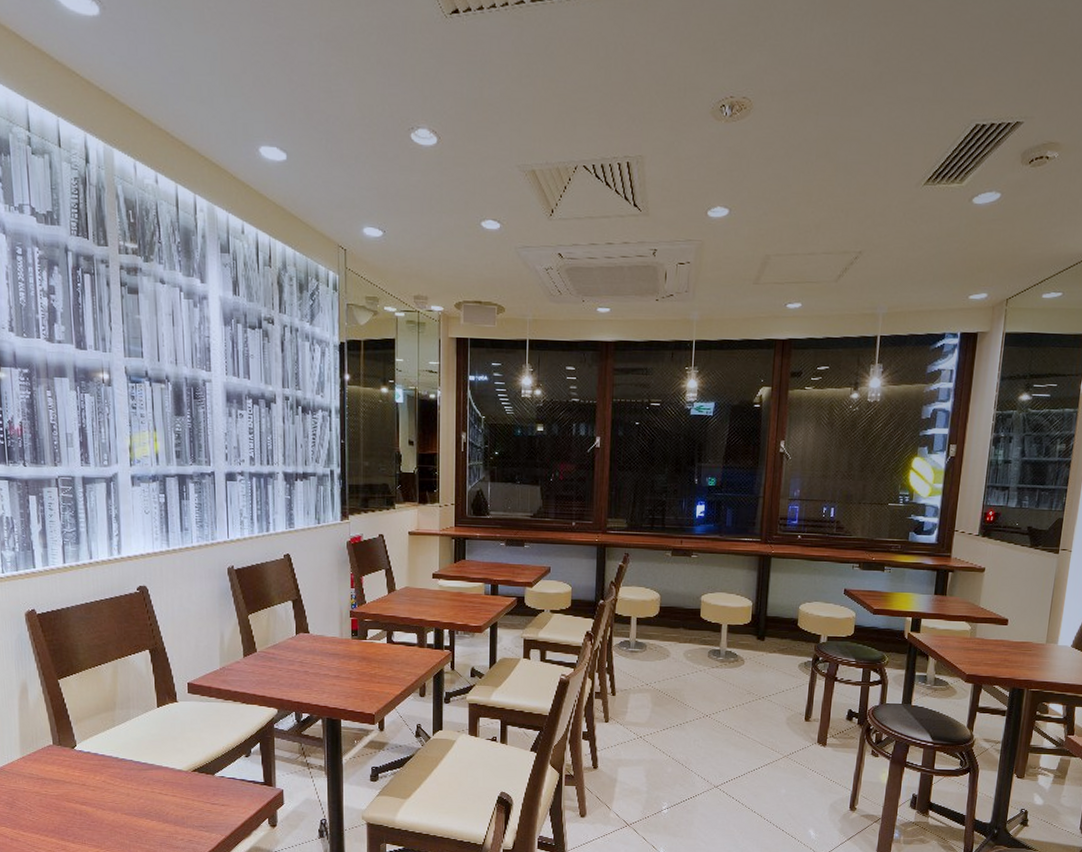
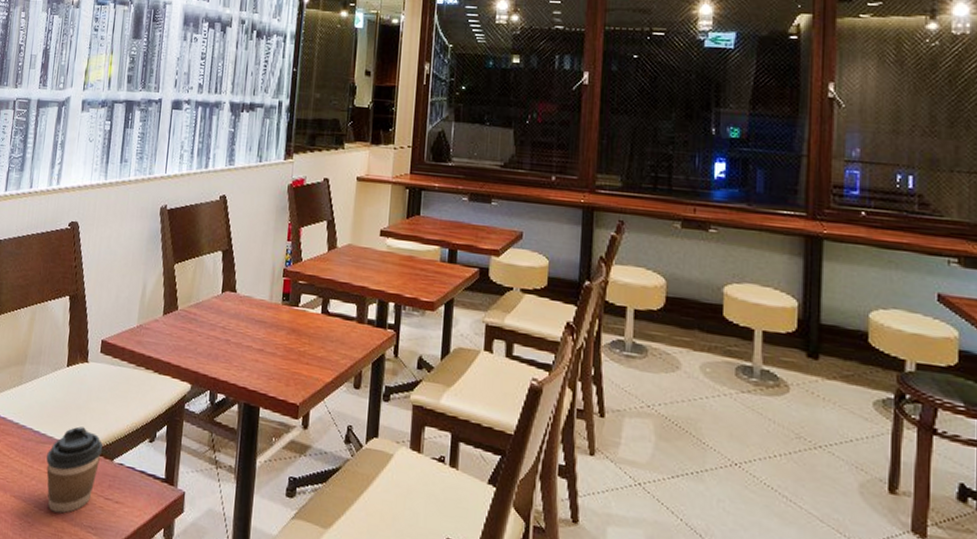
coffee cup: none [151,753,204,820] -> present [46,426,104,514]

